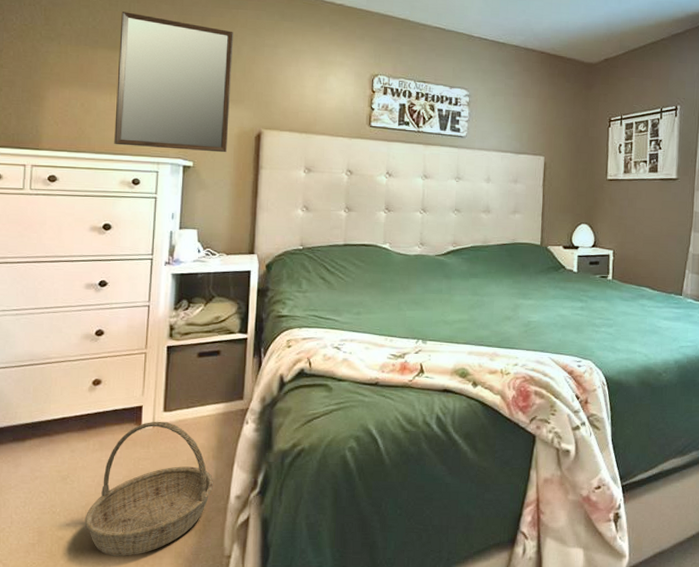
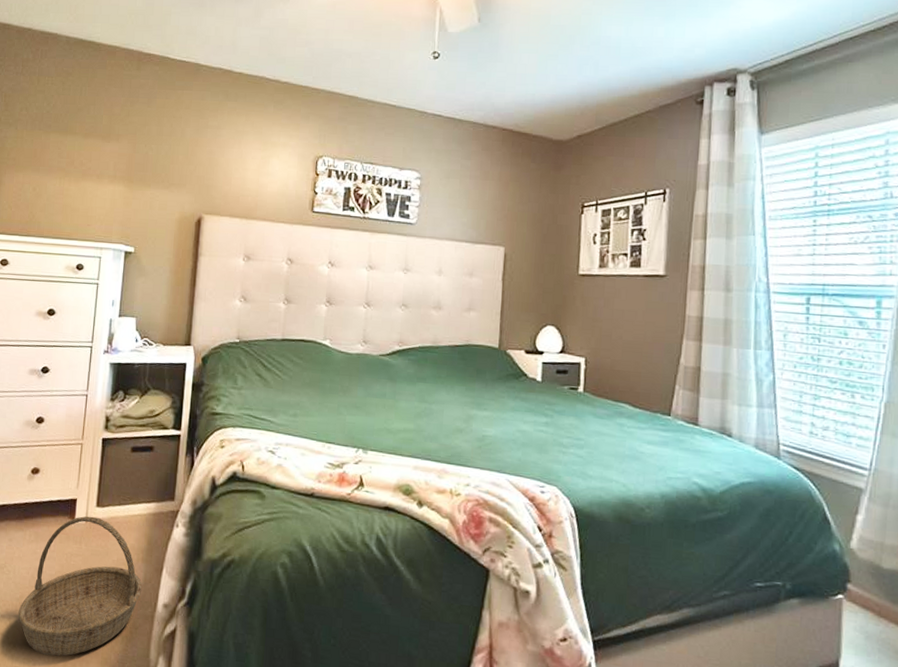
home mirror: present [114,12,233,153] -> none [61,96,178,239]

